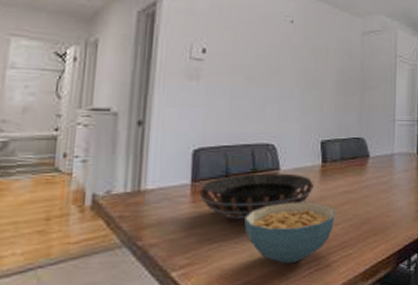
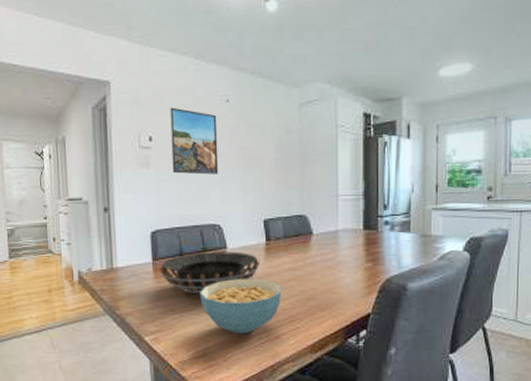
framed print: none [226,21,280,92] -> present [170,107,219,175]

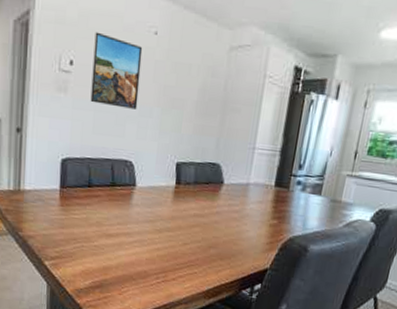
decorative bowl: present [159,251,261,293] -> none [66,186,168,226]
cereal bowl: present [200,279,283,334] -> none [103,217,186,272]

